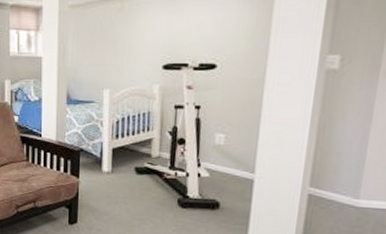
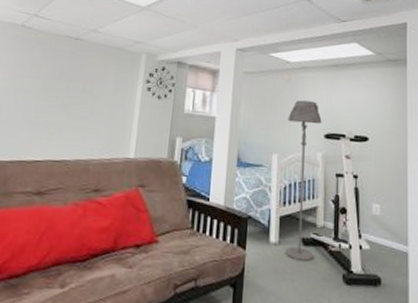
floor lamp: none [118,30,160,188] -> present [285,100,322,262]

